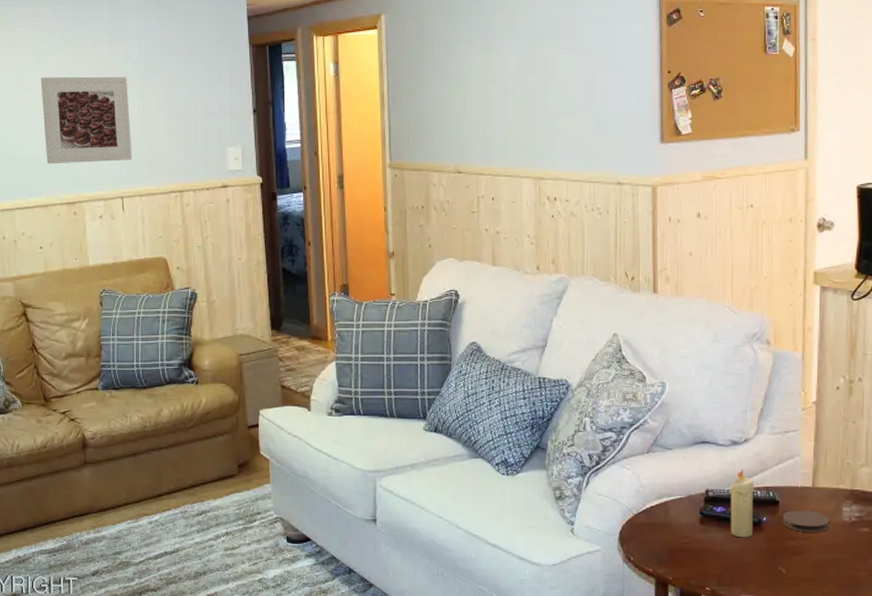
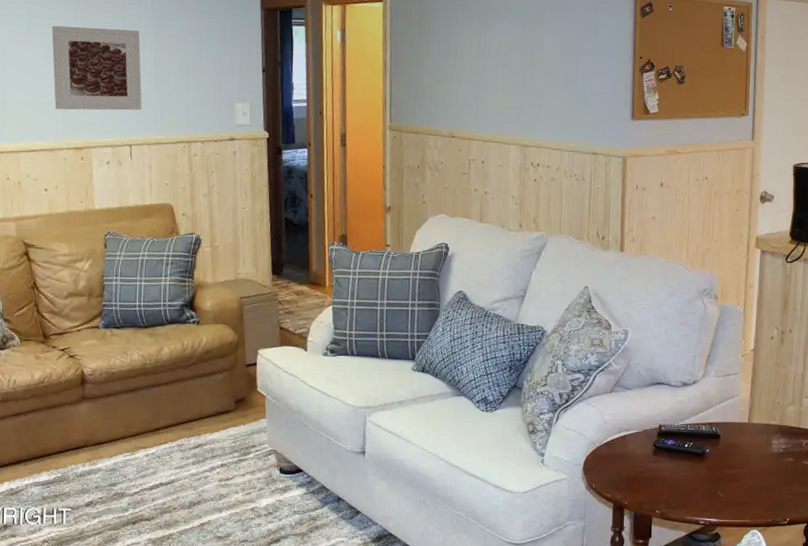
candle: present [729,469,754,538] -> none [678,407,700,467]
coaster: present [782,509,830,532] -> none [722,442,761,462]

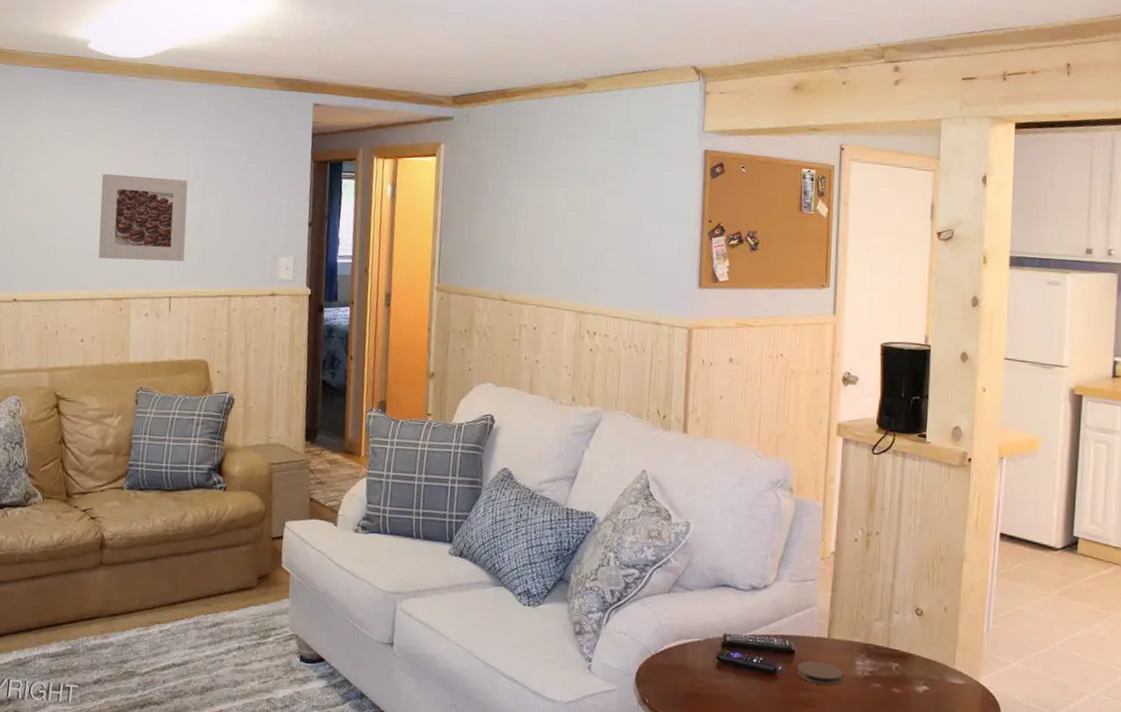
coaster: none [722,442,761,462] -> present [797,660,843,685]

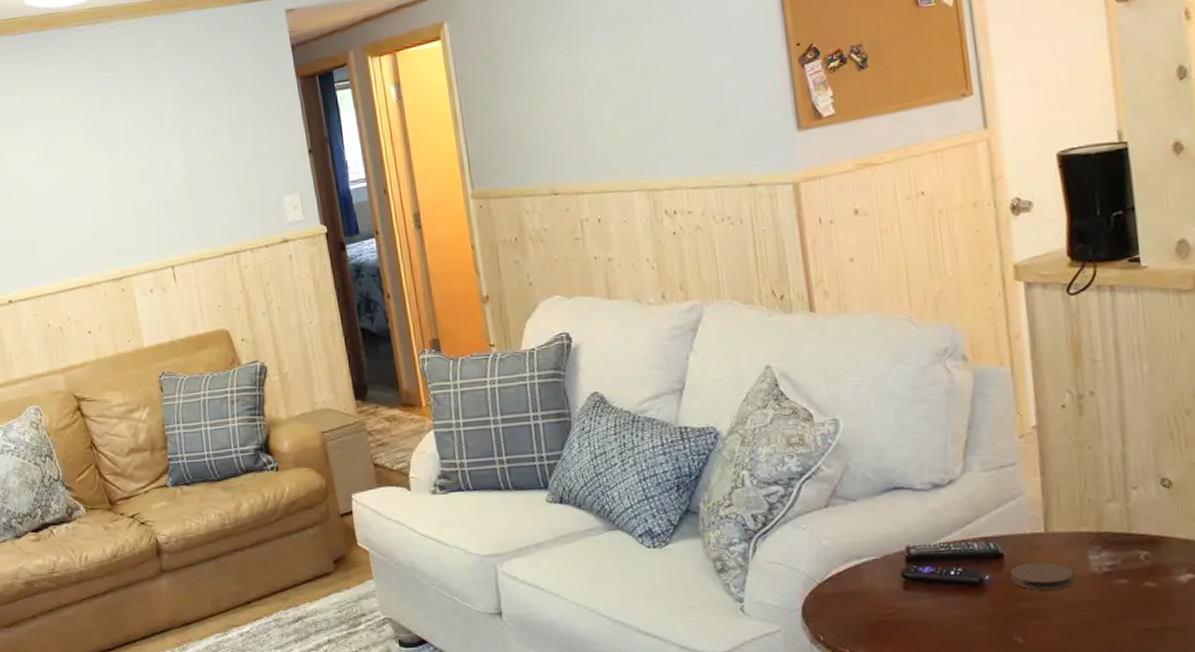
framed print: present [98,173,188,262] -> none [71,131,180,239]

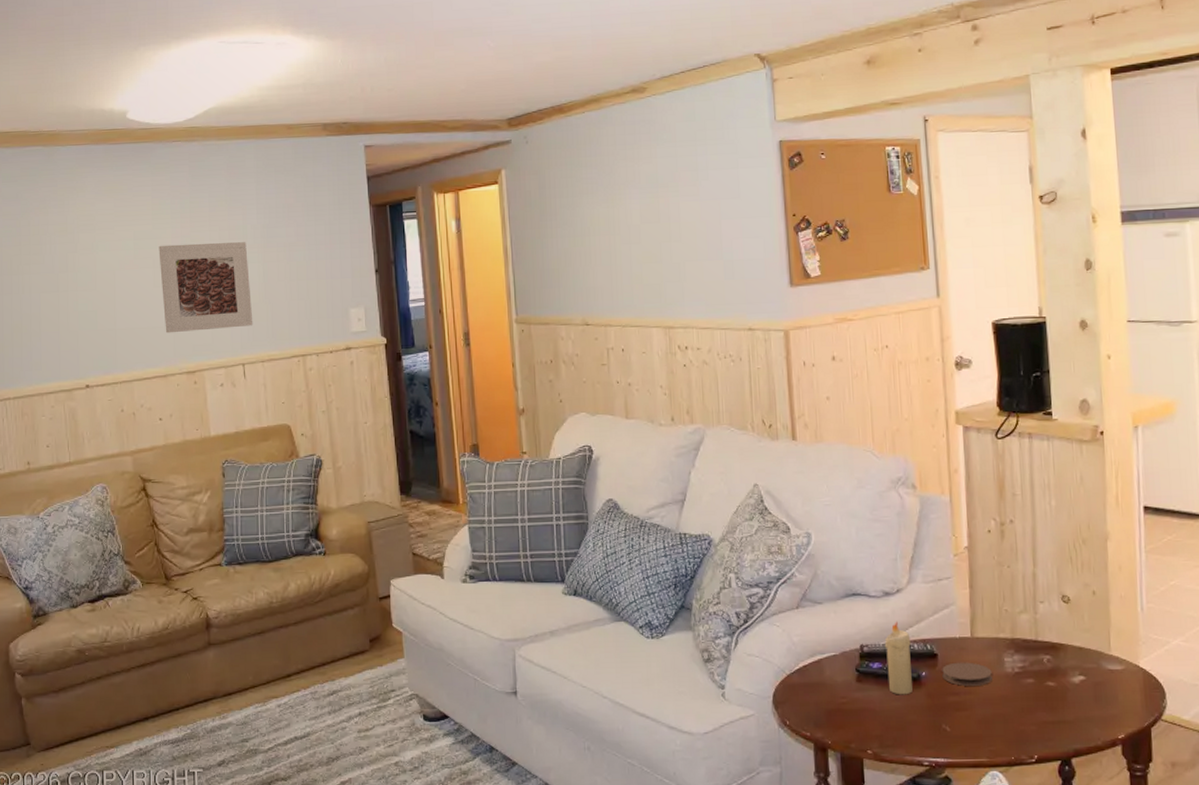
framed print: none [71,131,180,239] -> present [158,242,253,334]
candle: none [936,517,974,603] -> present [884,621,913,695]

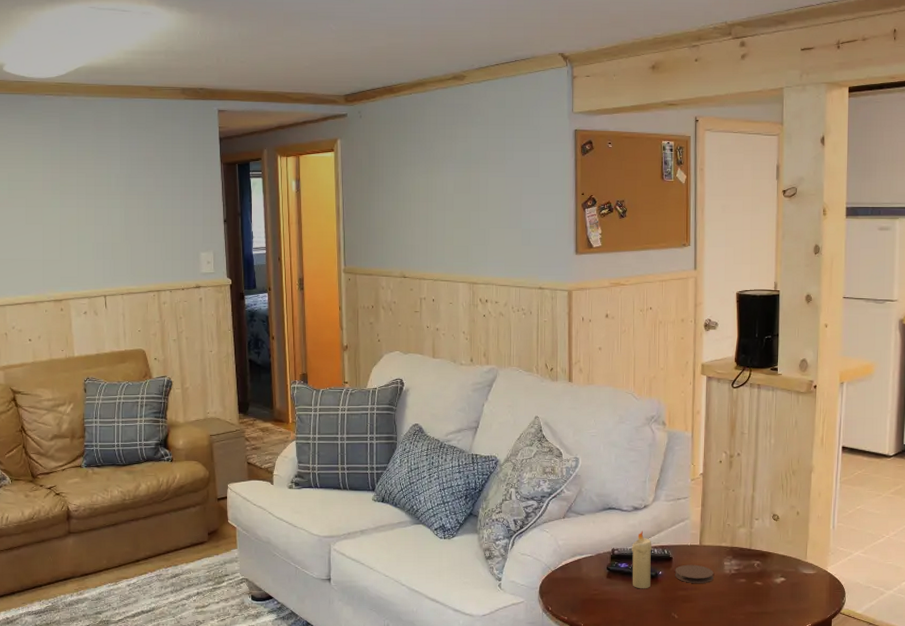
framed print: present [158,242,253,334] -> none [31,187,115,266]

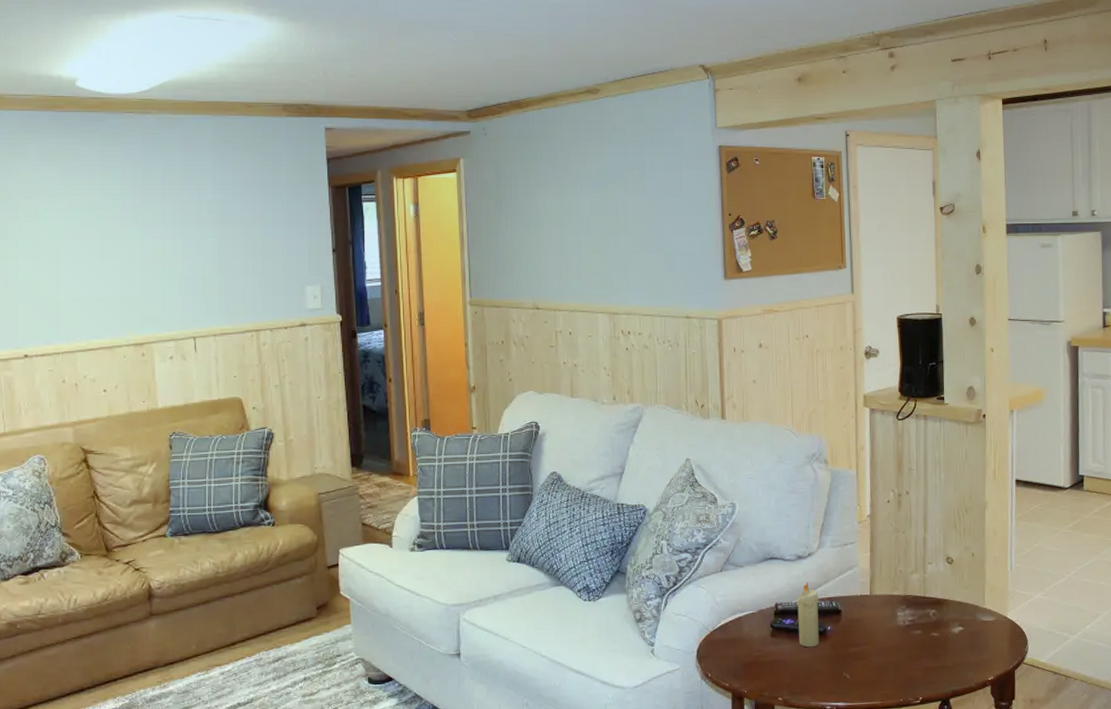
coaster: present [675,564,714,583] -> none [845,617,887,638]

